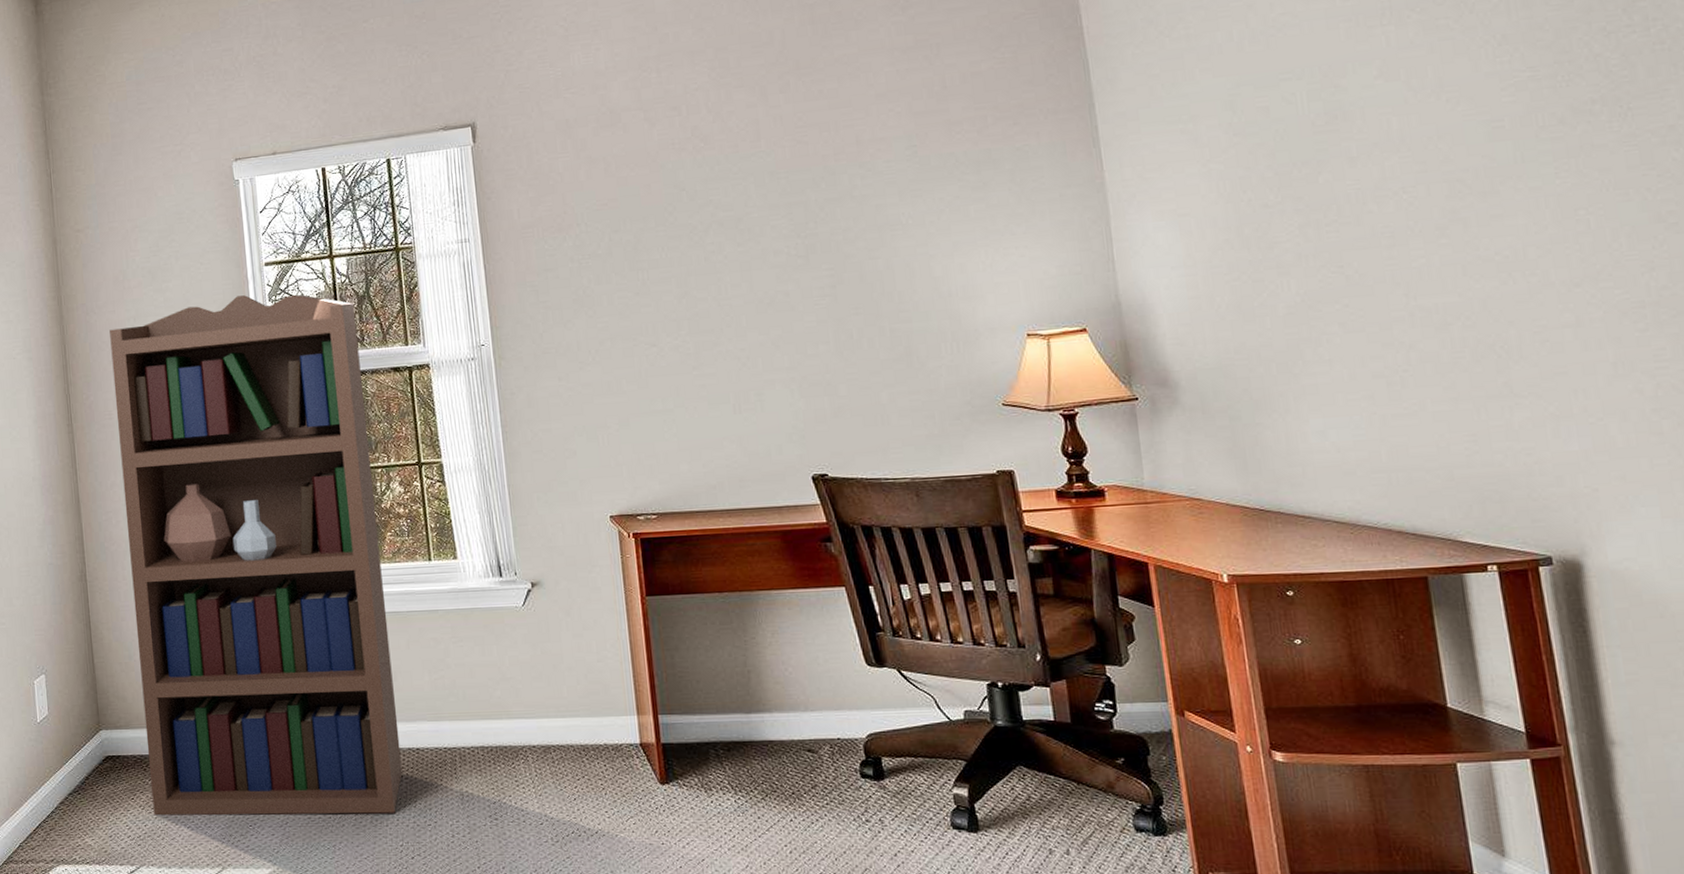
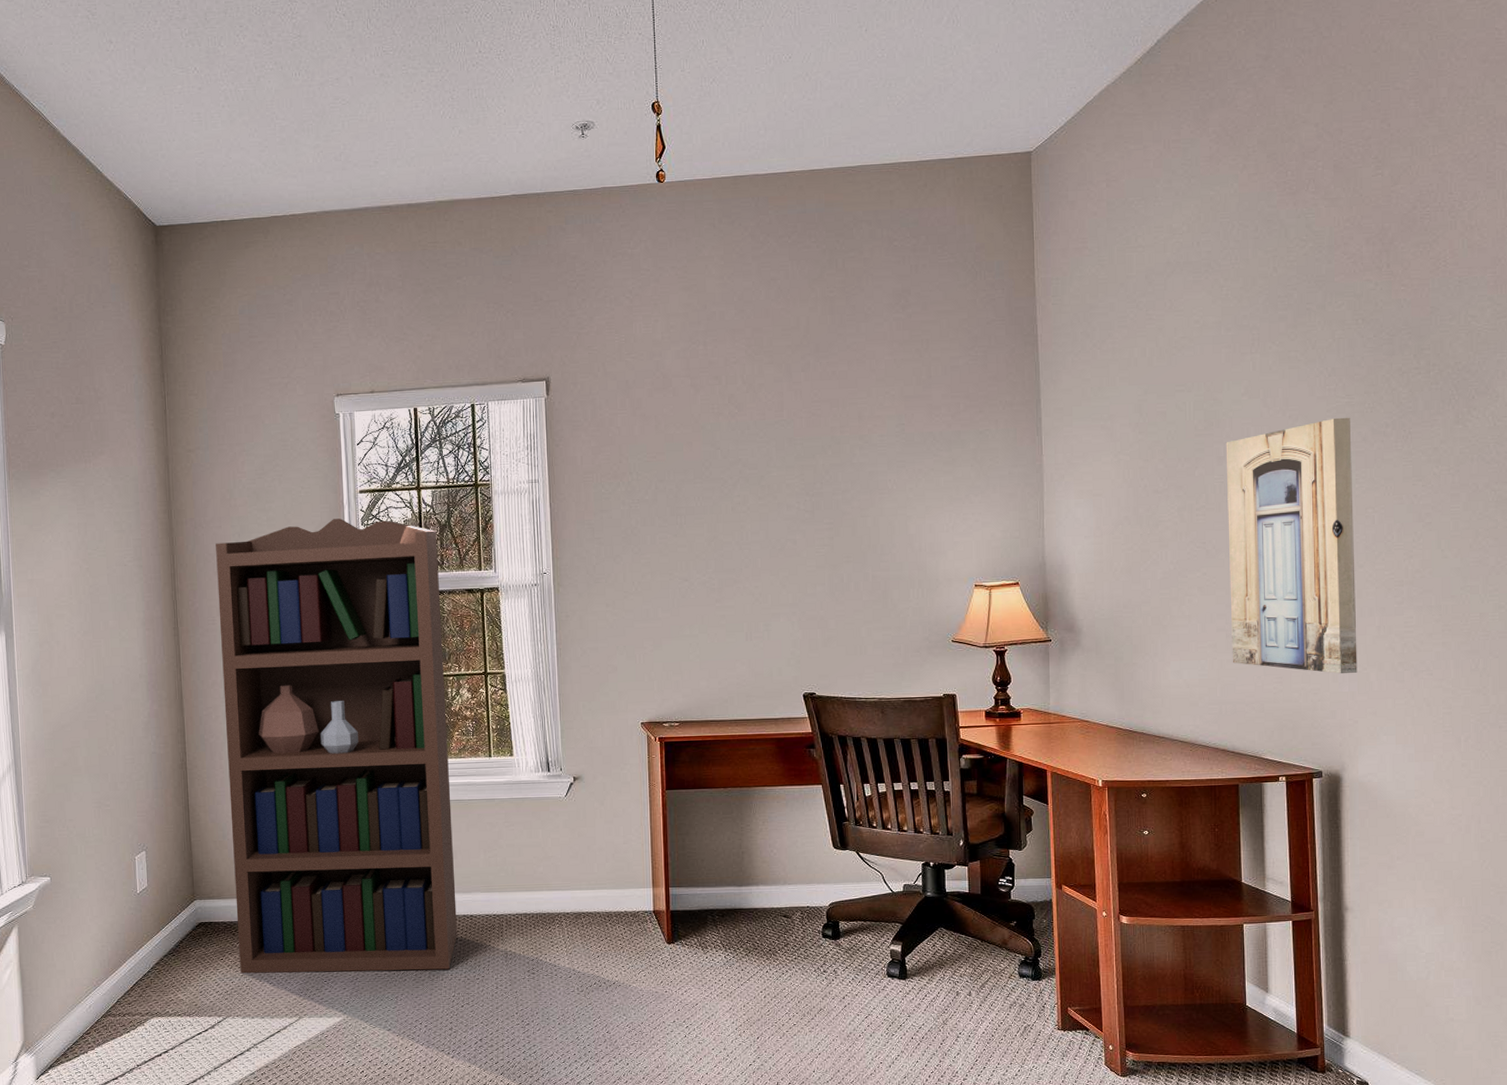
wall art: none [1358,95,1590,427] -> present [1225,417,1357,674]

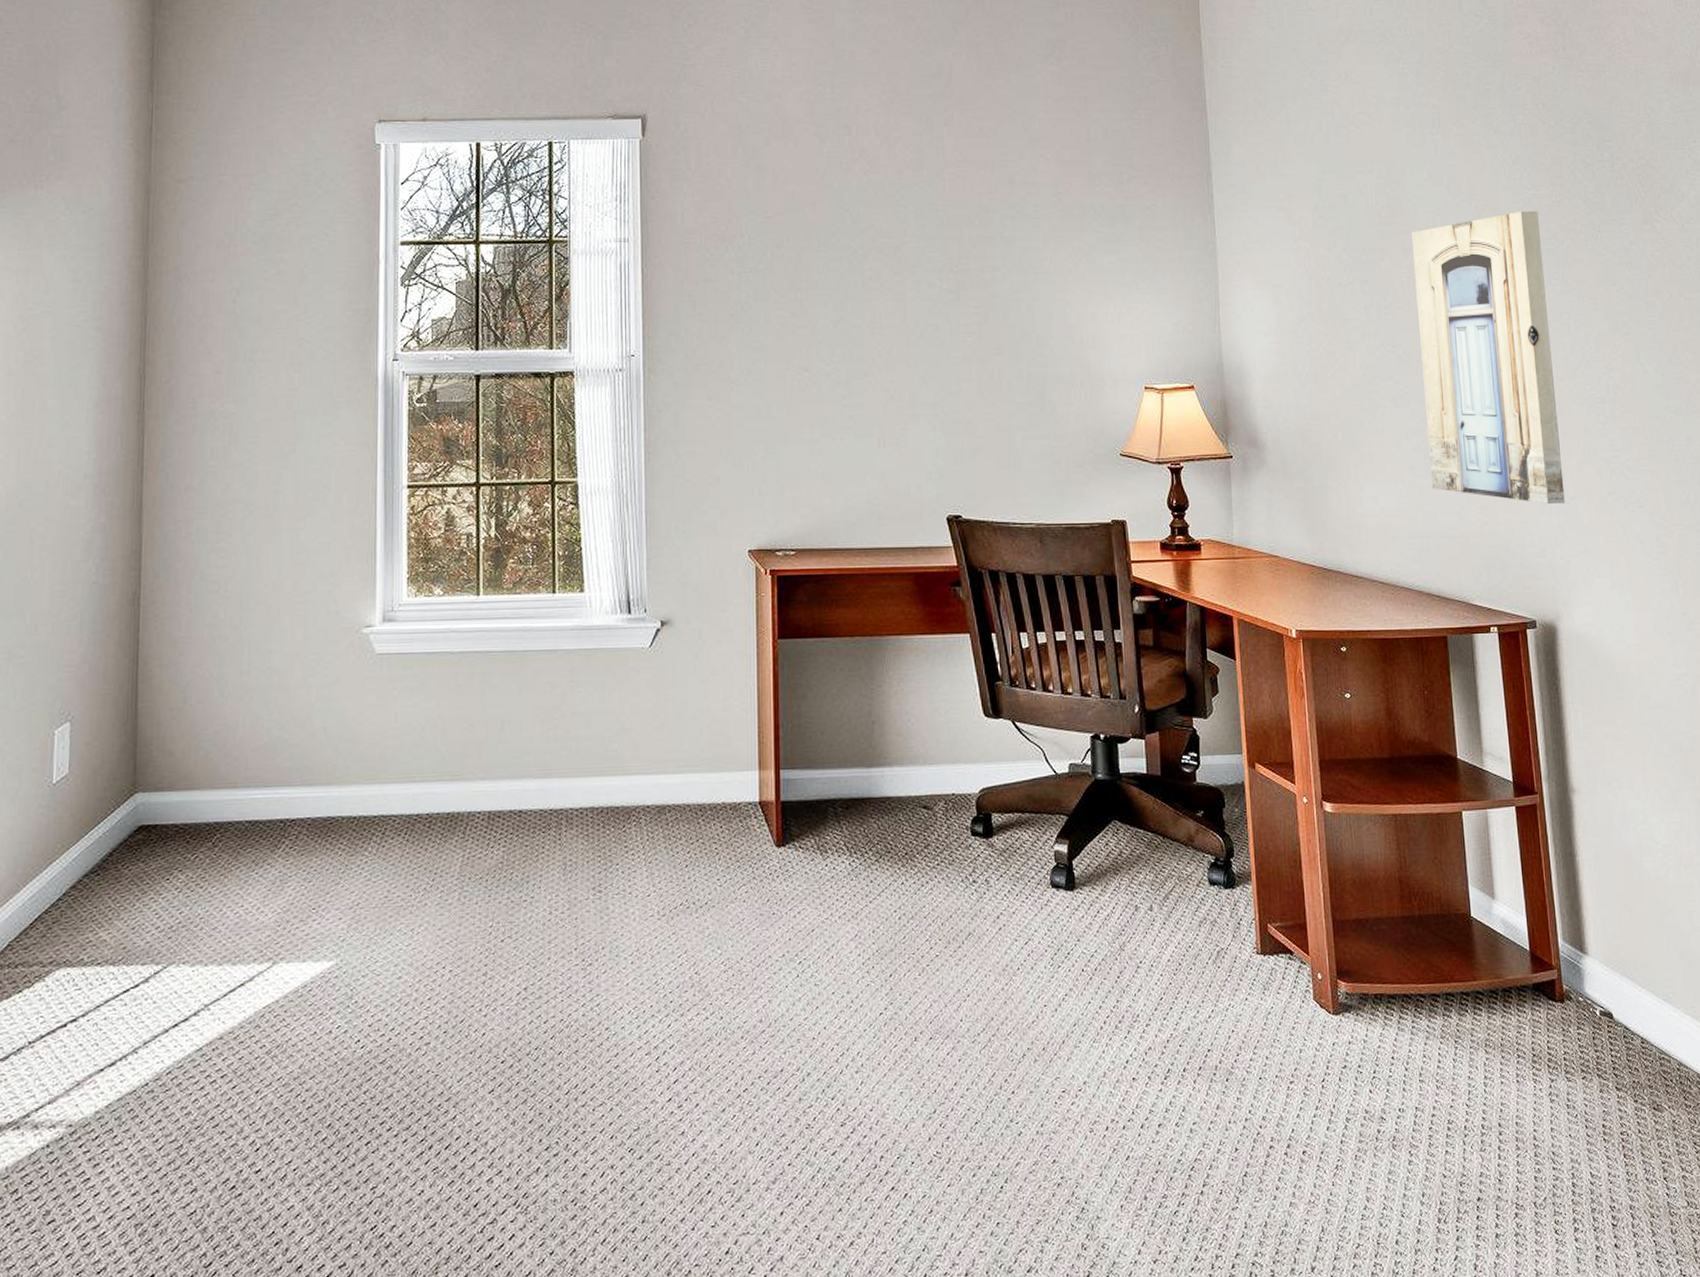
bookcase: present [216,518,458,974] -> none [193,276,501,900]

